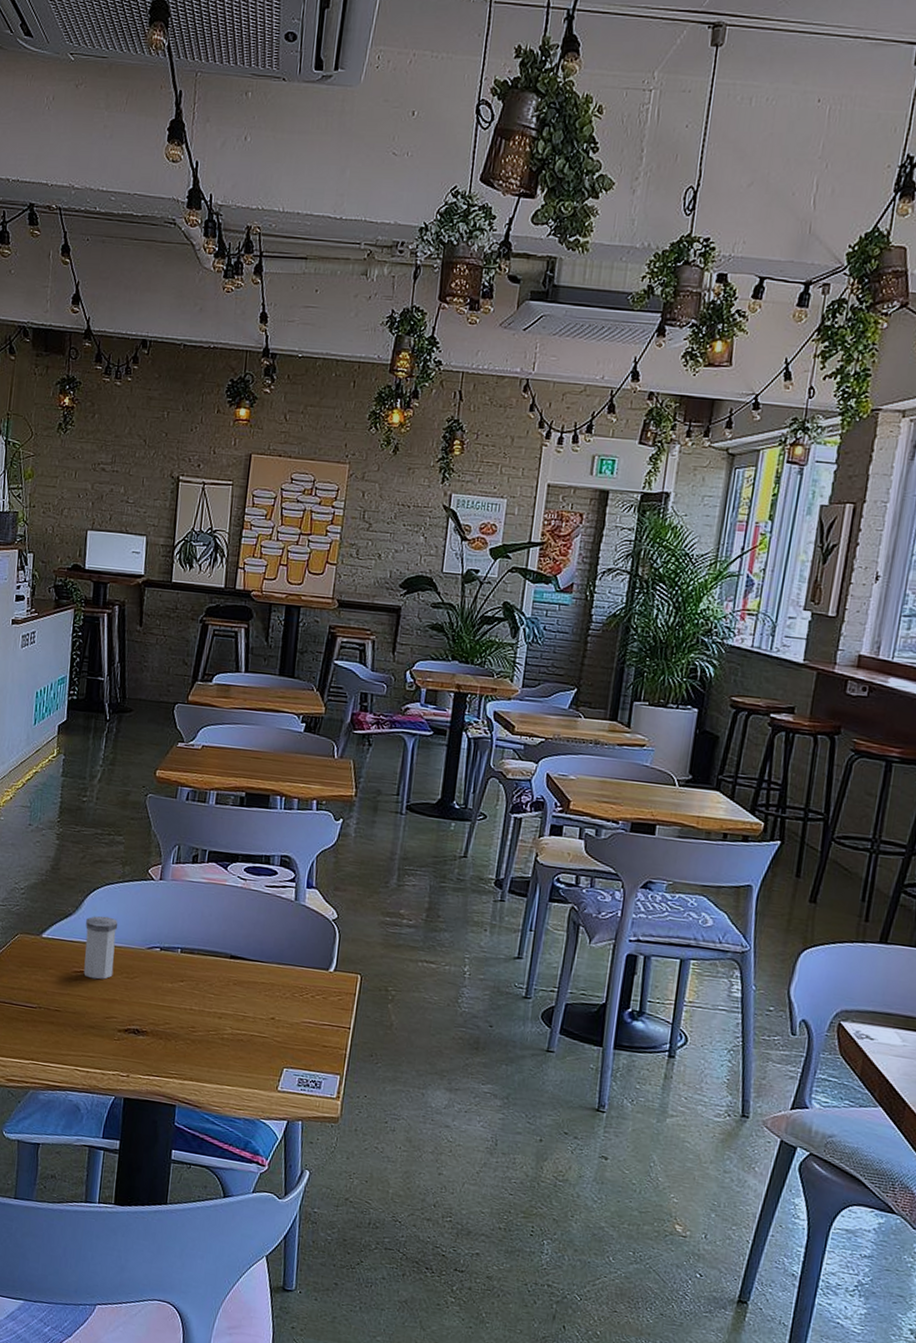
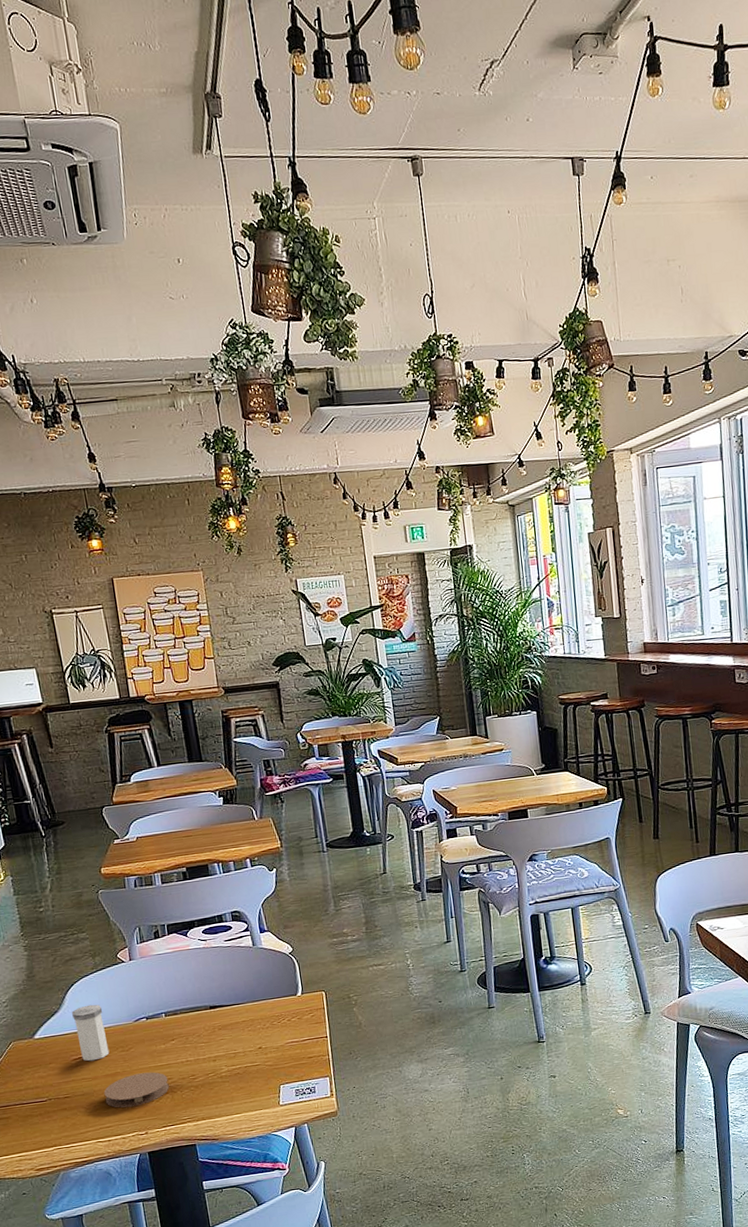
coaster: none [94,1006,166,1044] -> present [103,1072,169,1108]

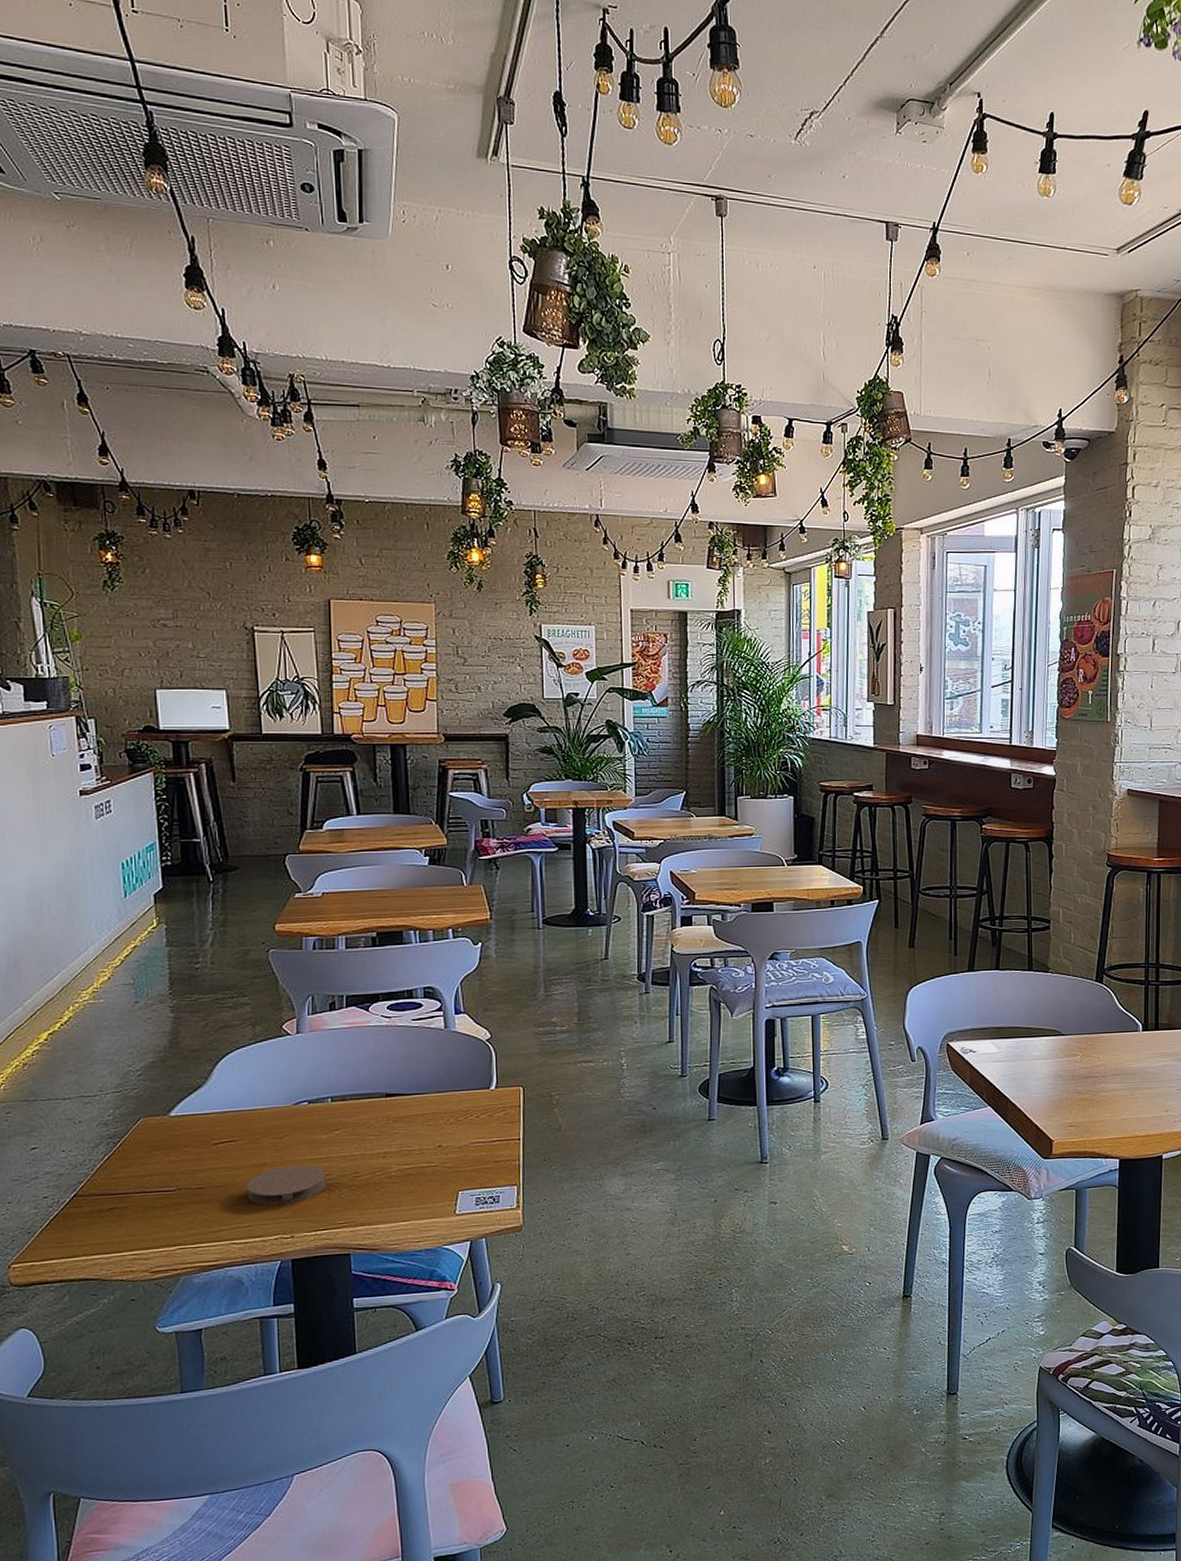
salt shaker: present [72,1004,110,1061] -> none [219,1081,259,1148]

